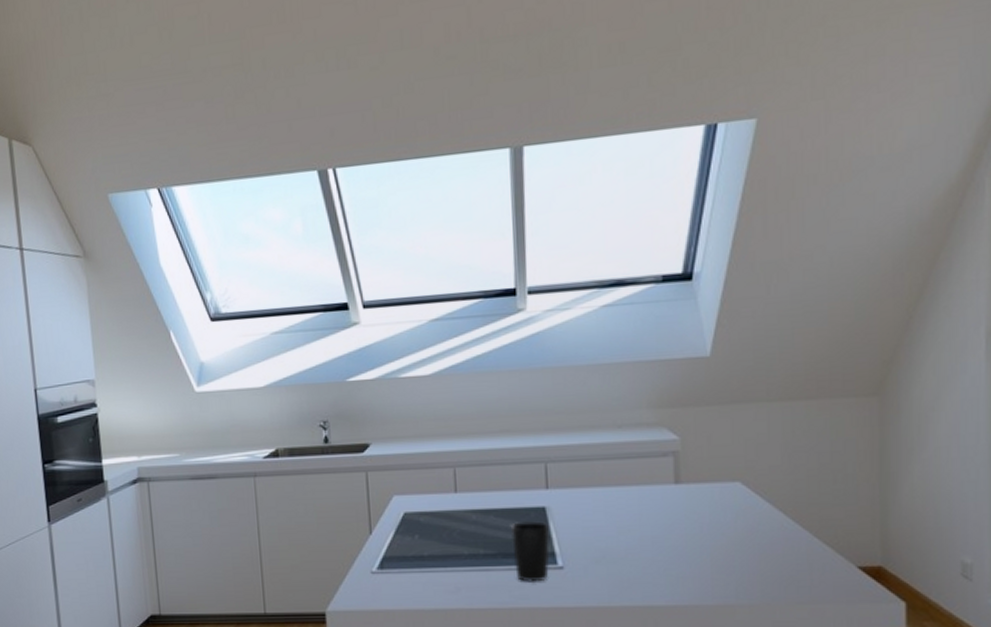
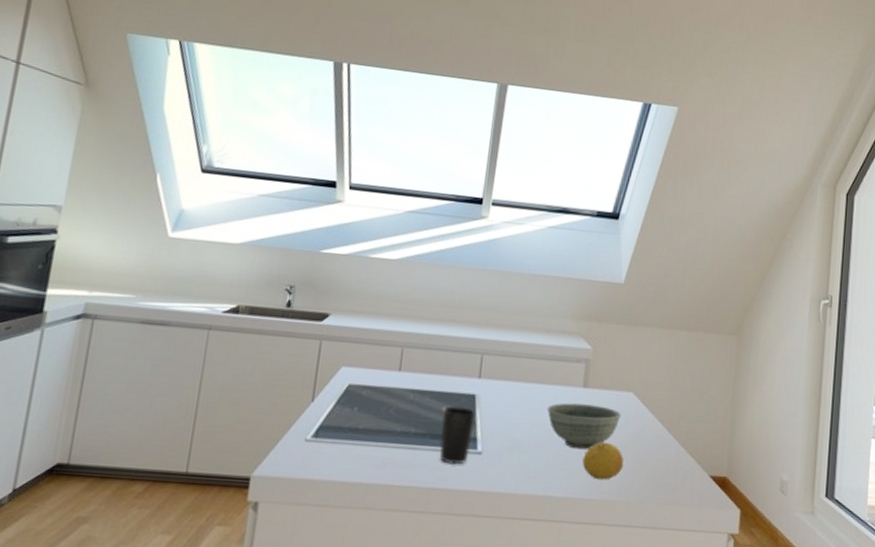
bowl: none [633,502,728,553] -> present [547,403,621,450]
fruit: none [686,541,739,584] -> present [582,441,624,480]

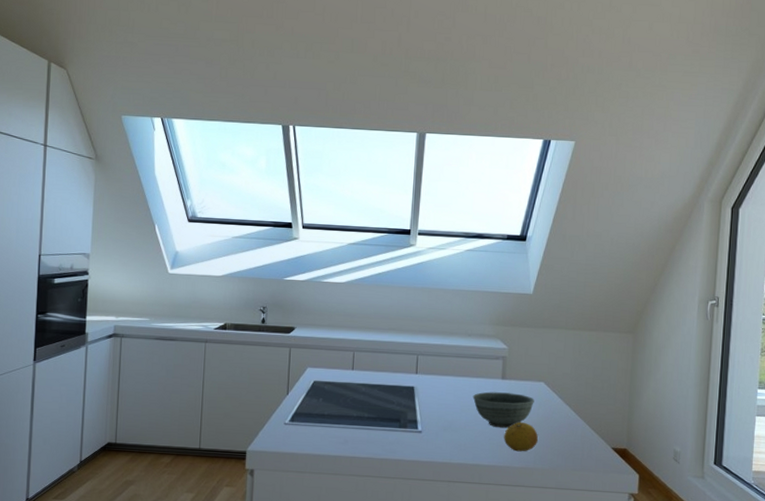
cup: present [439,406,476,465] -> none [388,396,415,441]

